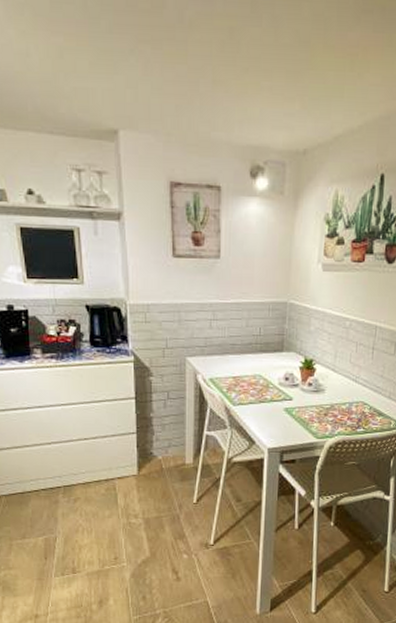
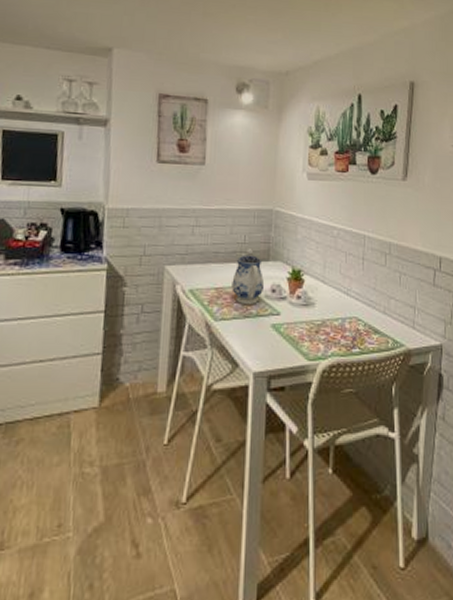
teapot: none [248,340,279,391] -> present [232,249,265,304]

